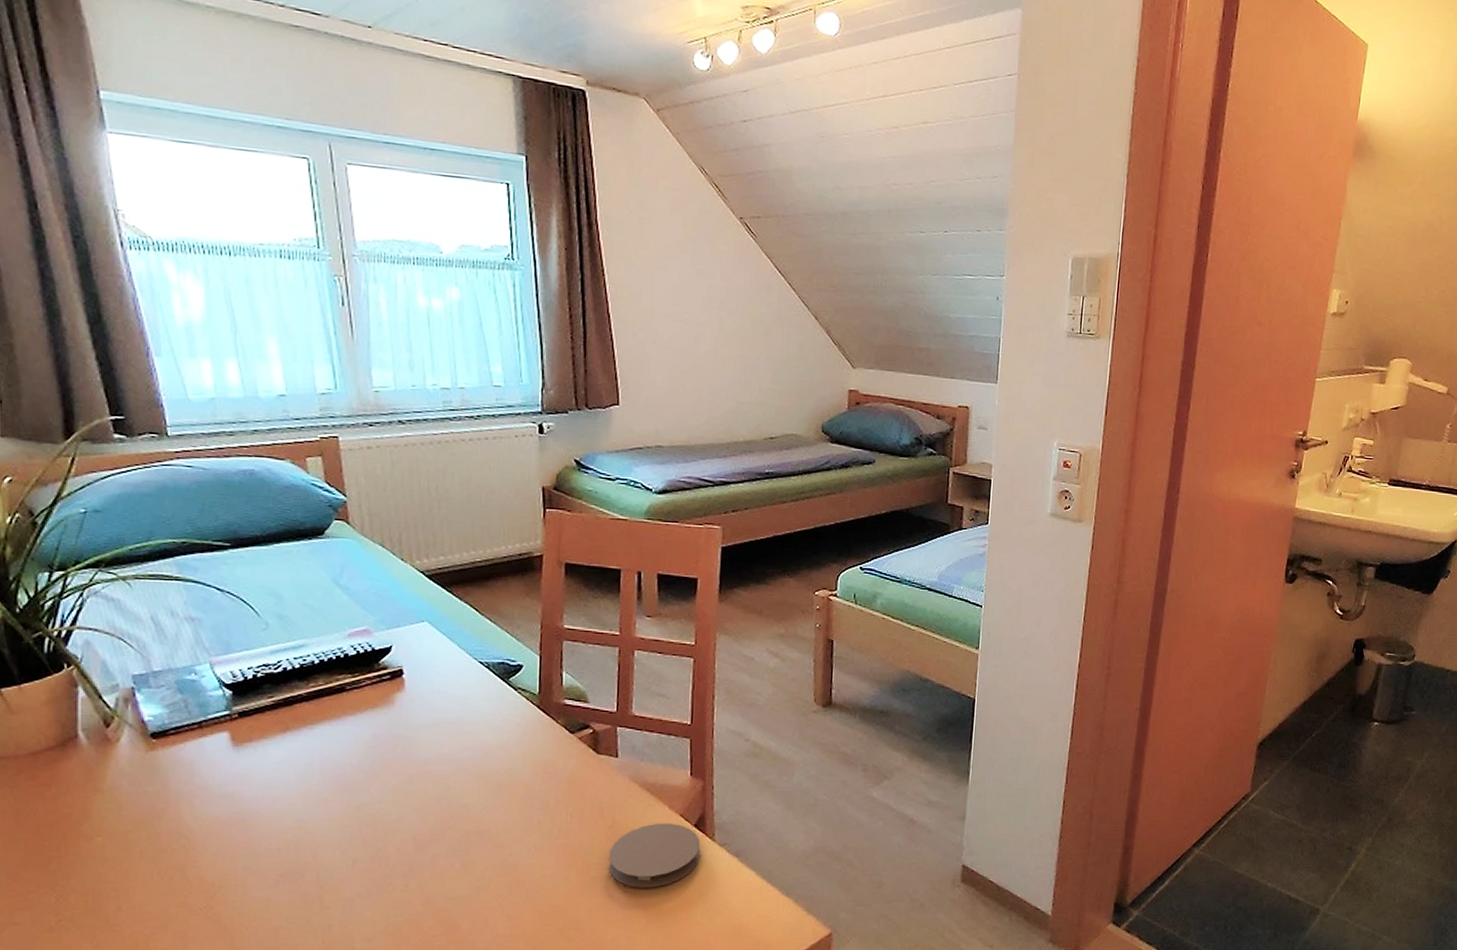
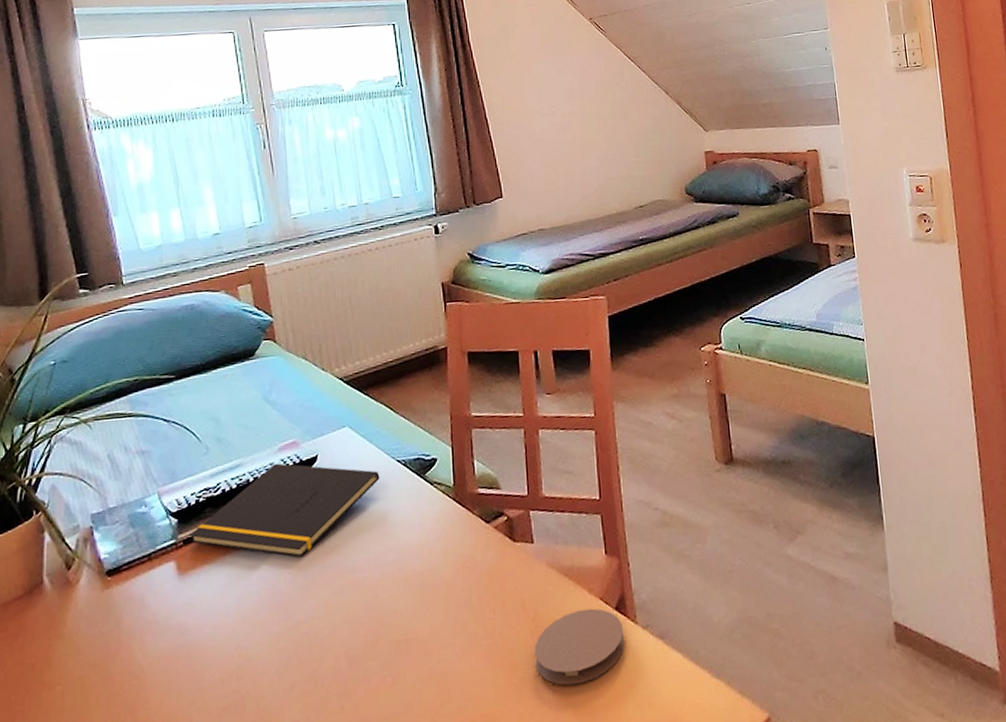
notepad: none [246,649,460,744] -> present [190,463,380,558]

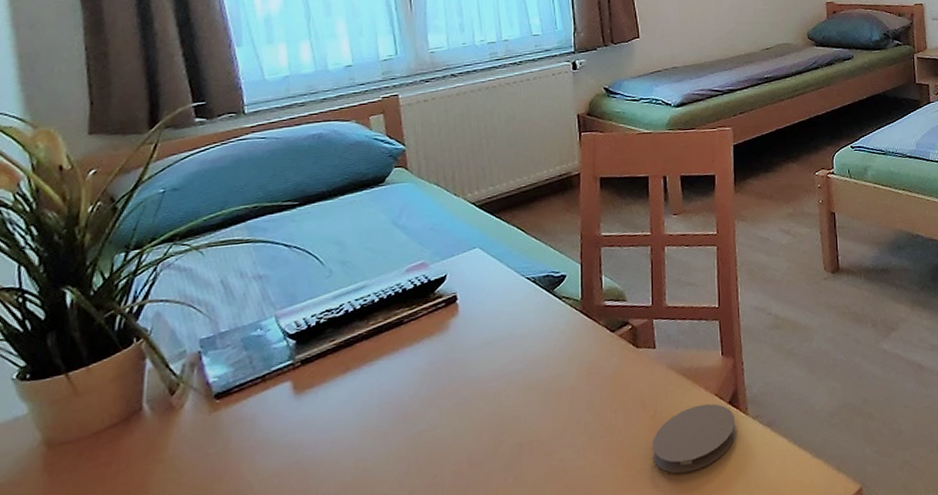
notepad: present [190,463,380,558] -> none [308,283,509,372]

